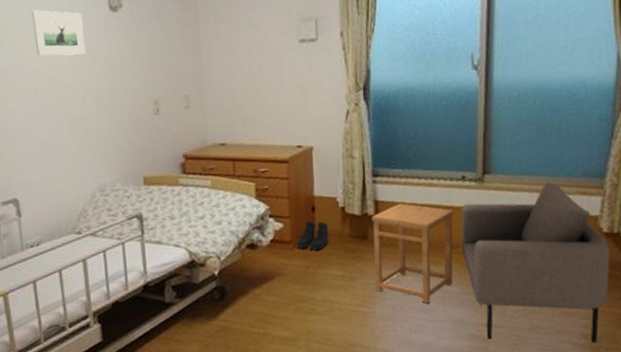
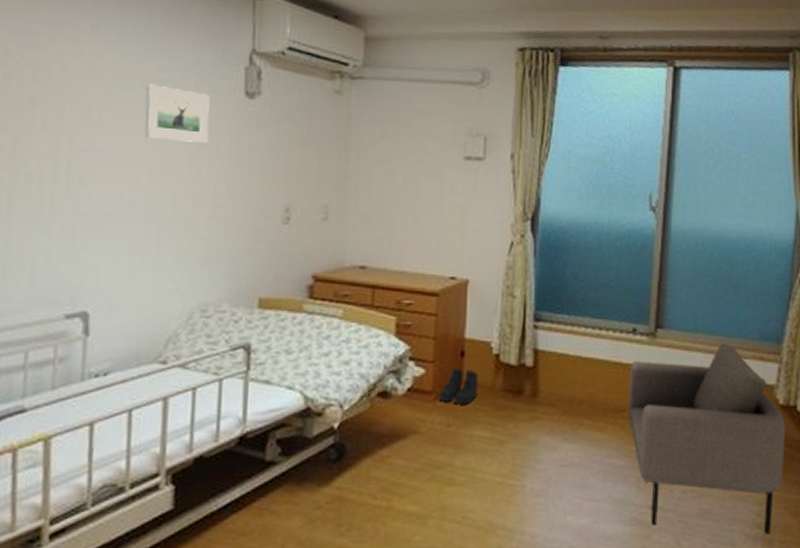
side table: present [371,203,454,304] -> none [526,355,622,478]

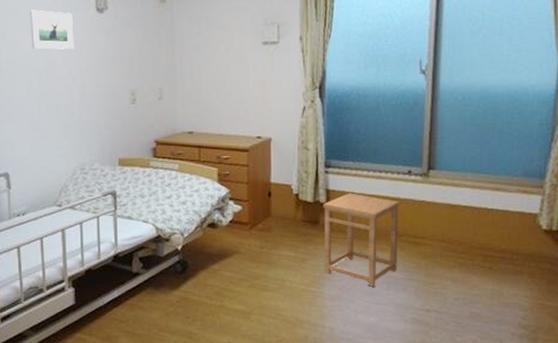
boots: present [438,367,478,405] -> none [253,204,283,232]
side table: none [526,355,622,478] -> present [323,193,400,287]
armchair: present [628,342,786,535] -> none [406,179,549,335]

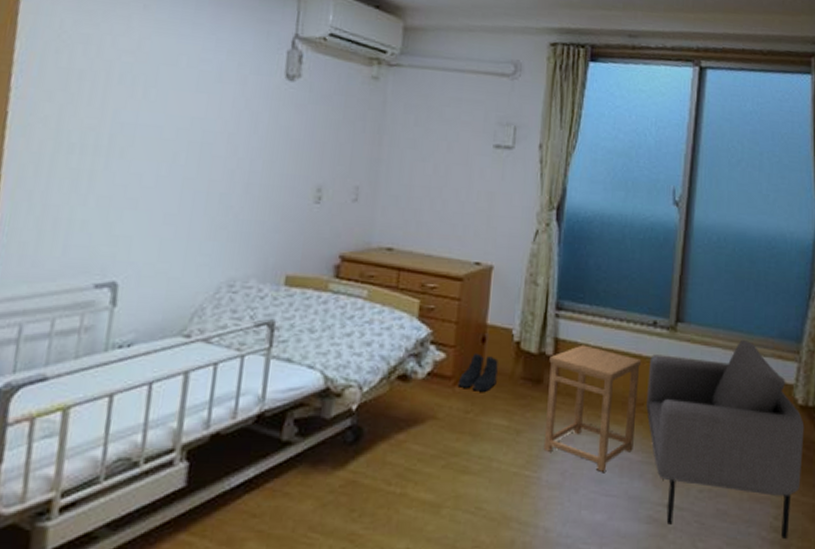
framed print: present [29,9,75,50] -> none [186,63,252,122]
boots: none [253,204,283,232] -> present [458,353,498,392]
armchair: none [406,179,549,335] -> present [646,339,805,540]

